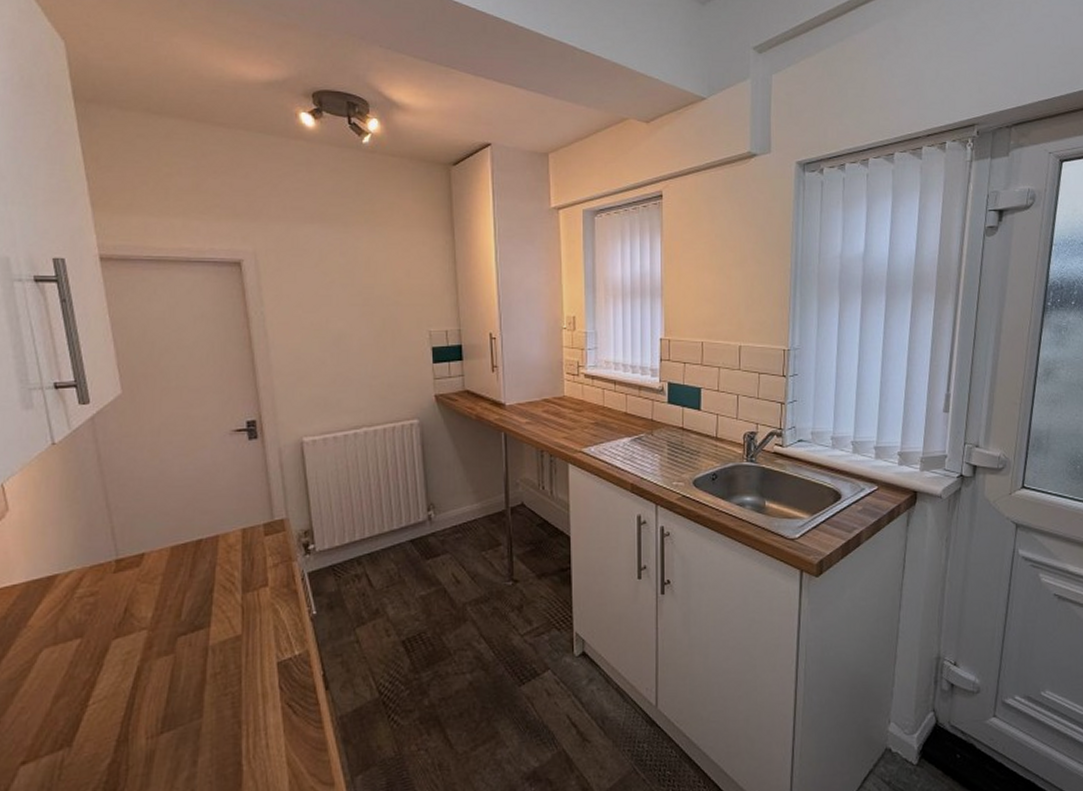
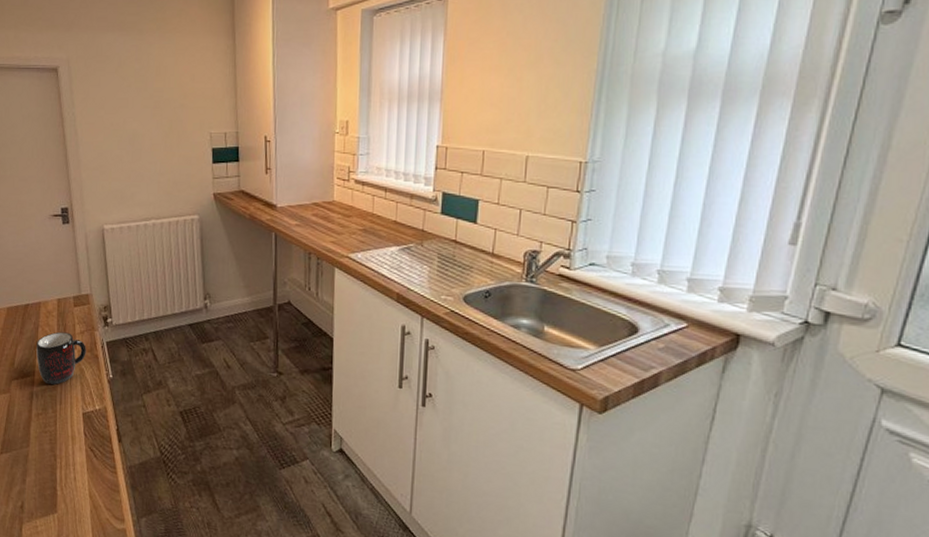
mug: none [212,567,281,634] -> present [36,331,86,385]

